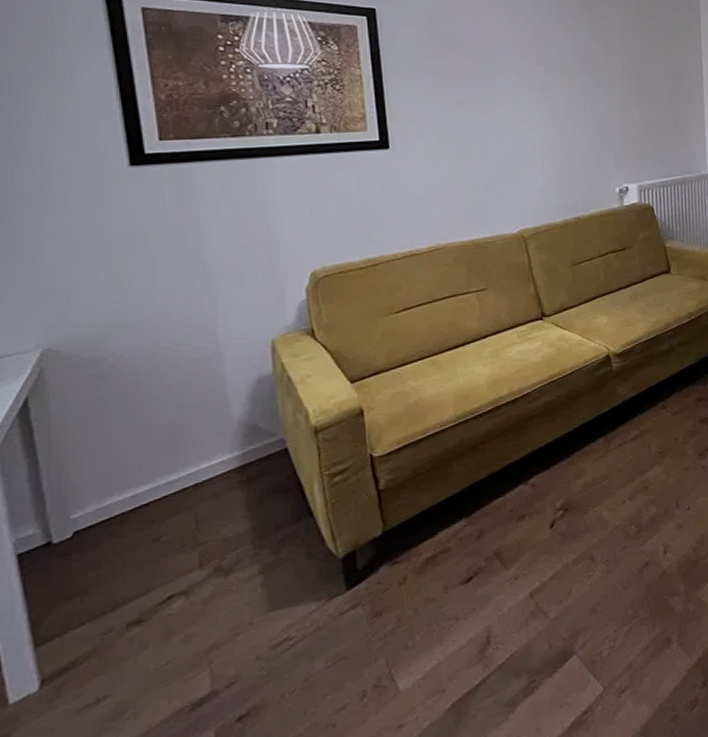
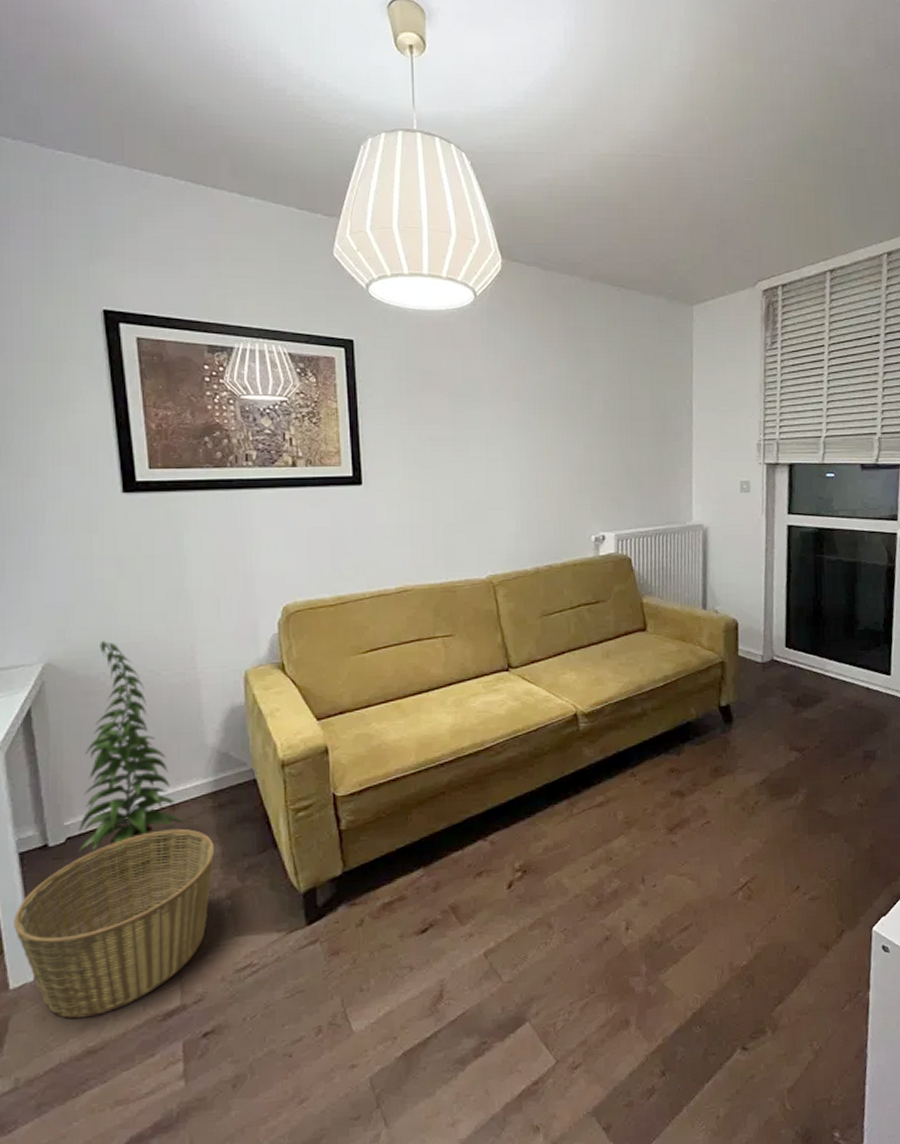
basket: none [12,507,245,726] -> present [14,828,215,1019]
plant: none [87,319,208,557] -> present [78,640,183,868]

